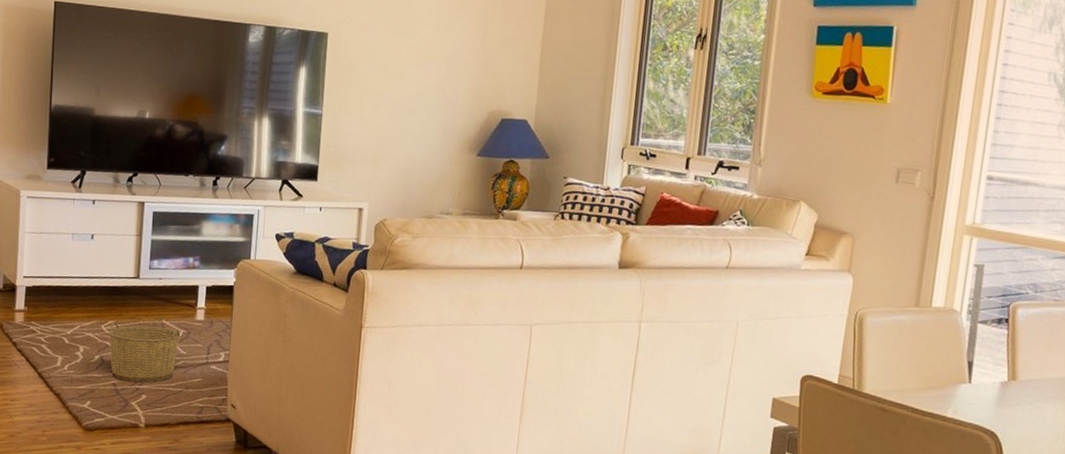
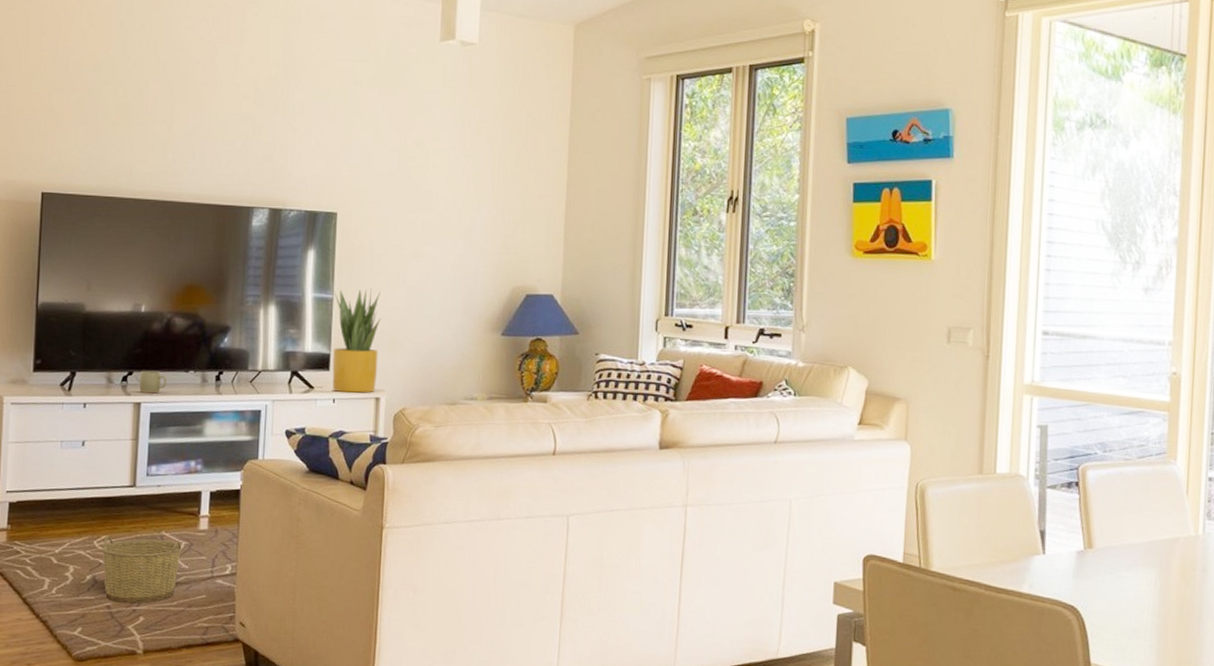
mug: none [143,172,168,195] -> present [139,370,167,394]
planter: none [319,105,366,204] -> present [332,287,382,393]

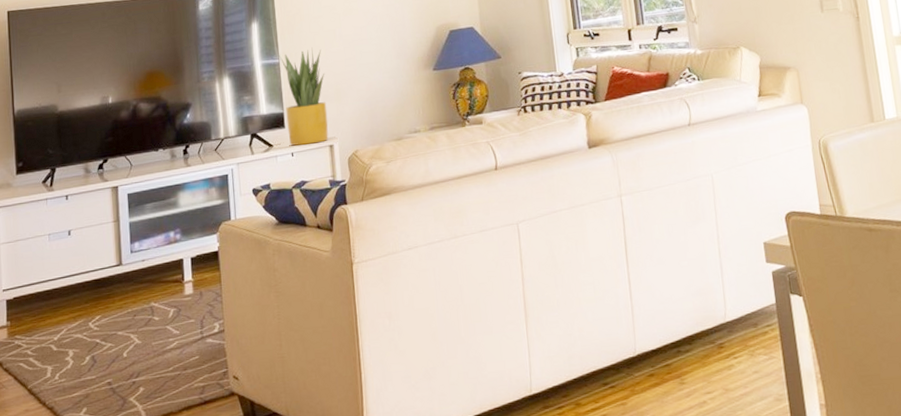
basket: present [101,535,182,605] -> none [97,308,171,378]
mug: present [139,370,167,394] -> none [114,154,139,177]

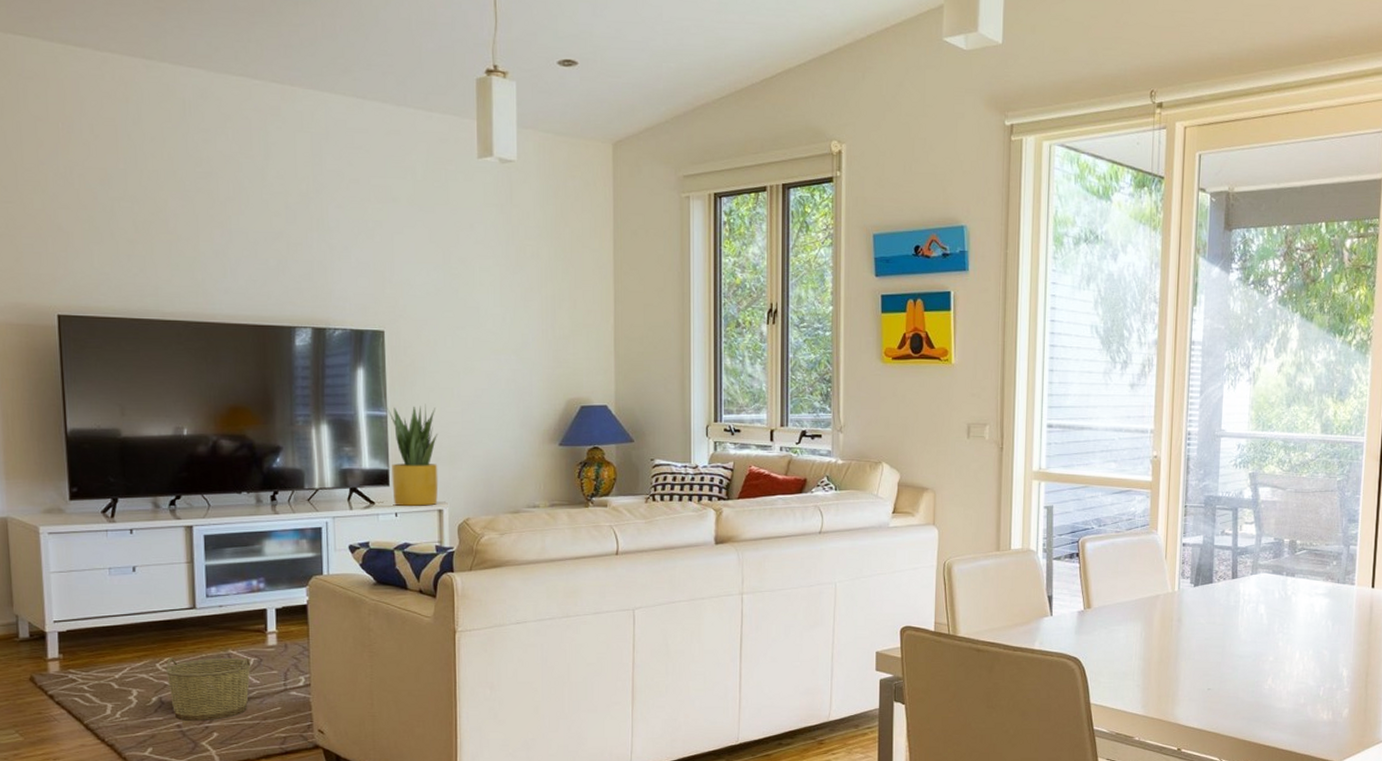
basket: none [97,308,171,378] -> present [165,657,251,722]

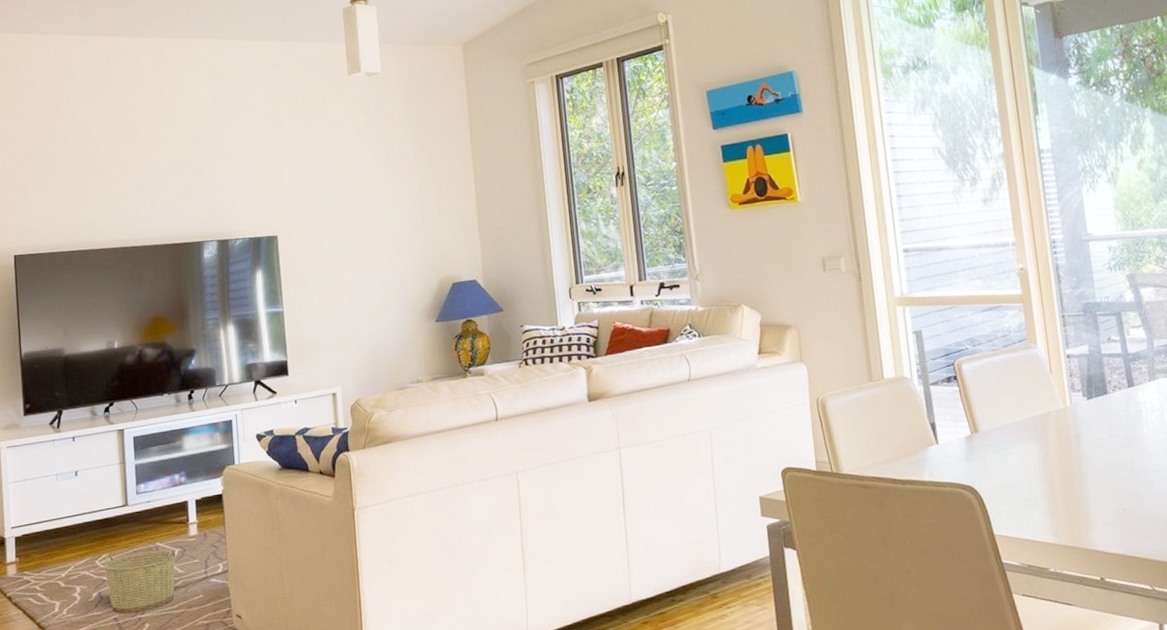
planter: present [387,403,439,506] -> none [283,296,332,393]

